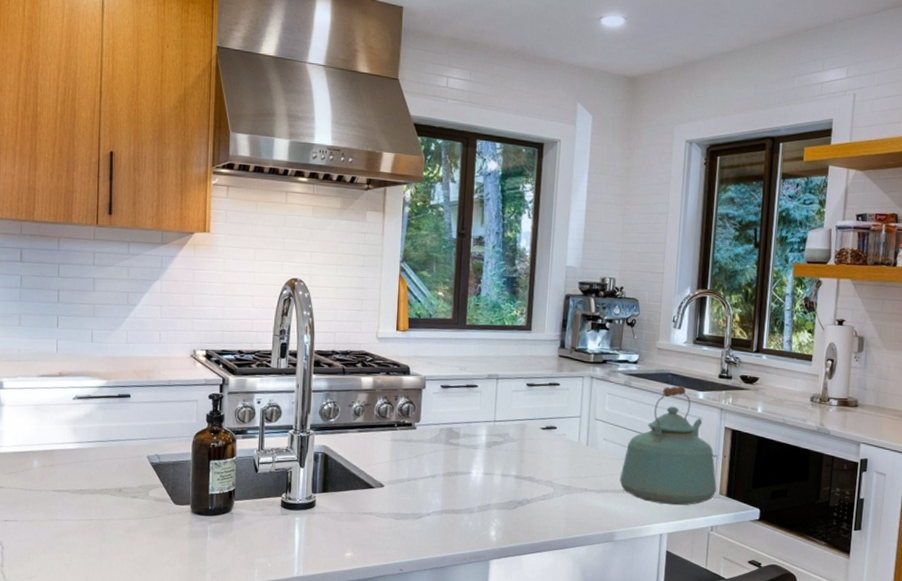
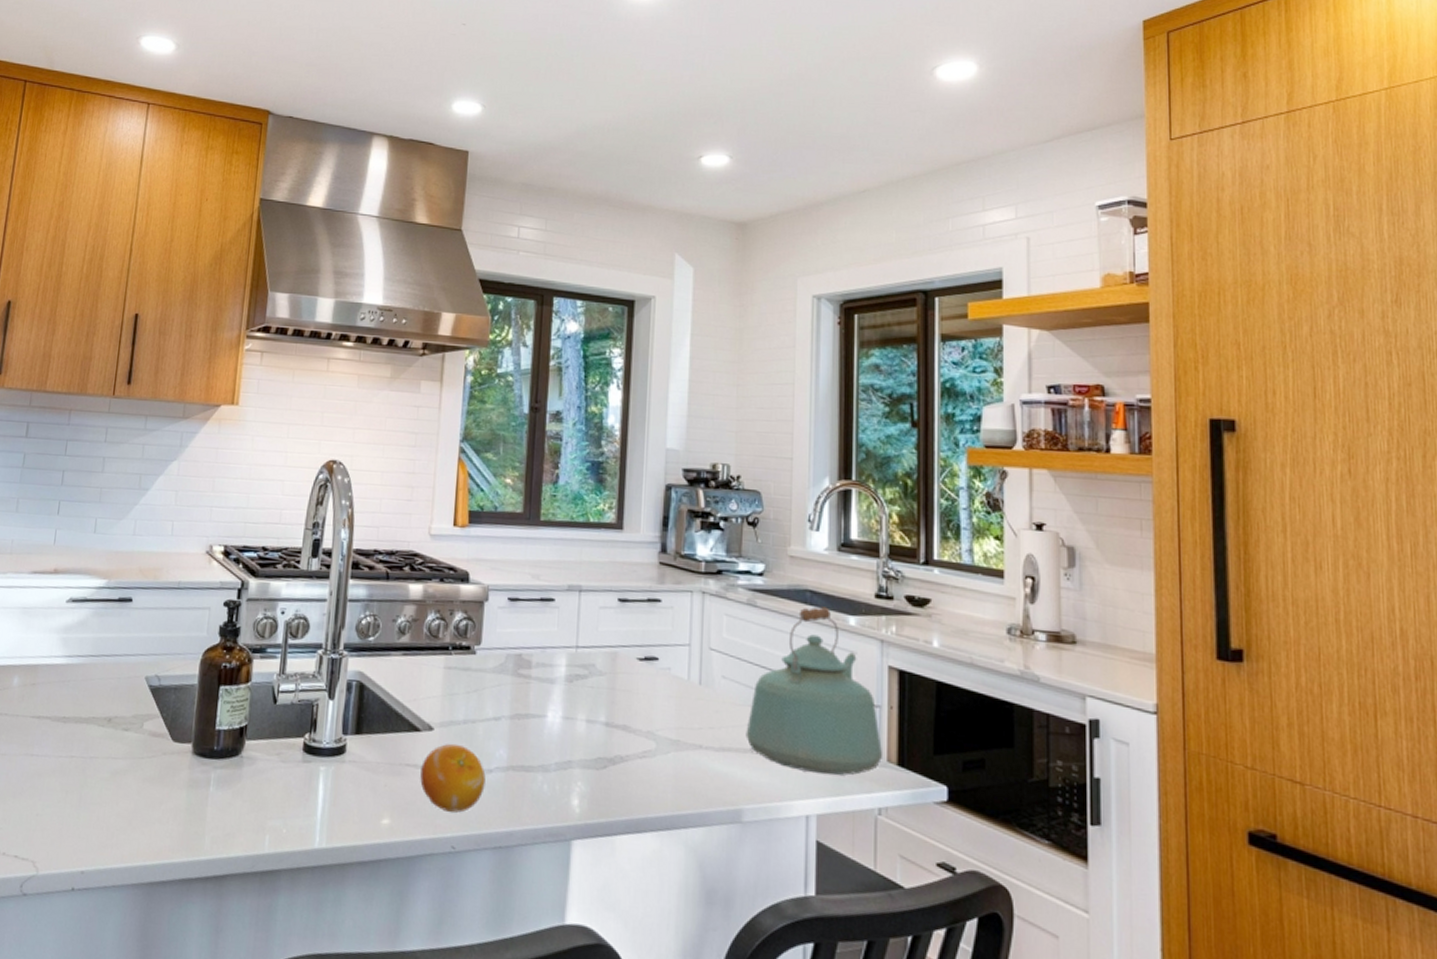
fruit: none [375,496,425,545] -> present [420,743,486,813]

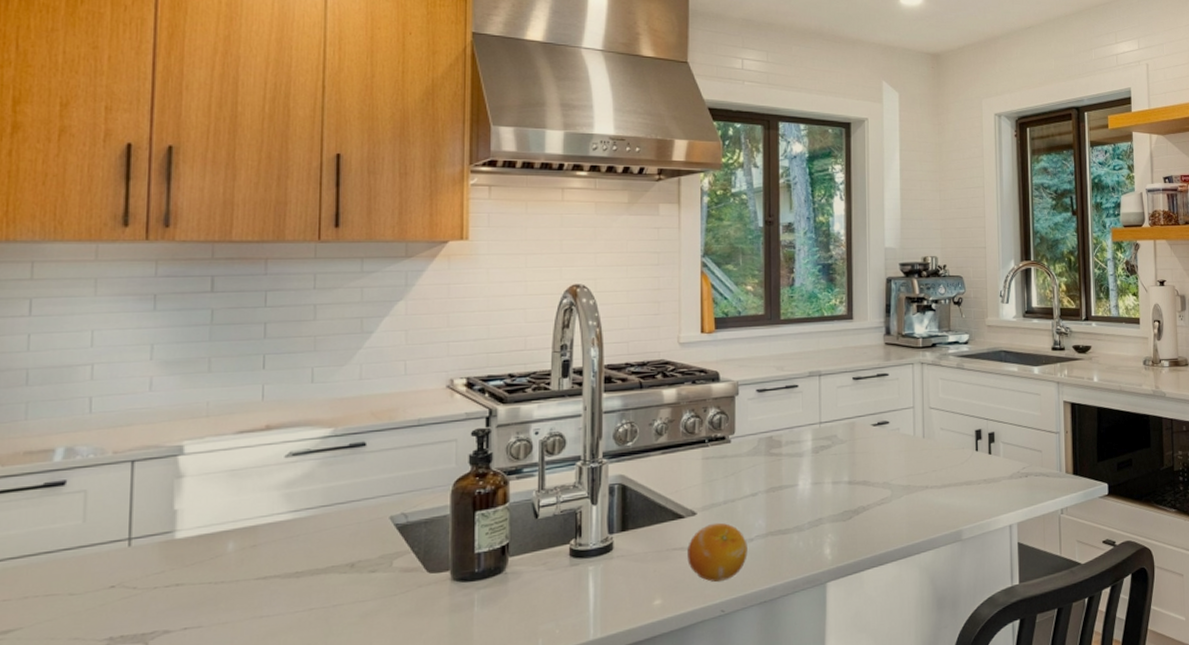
kettle: present [745,607,882,775] -> none [961,362,1062,492]

